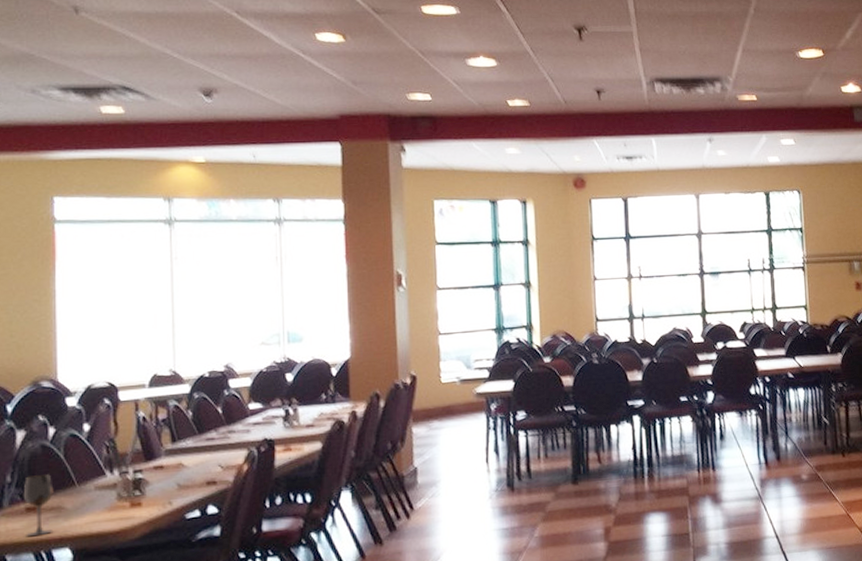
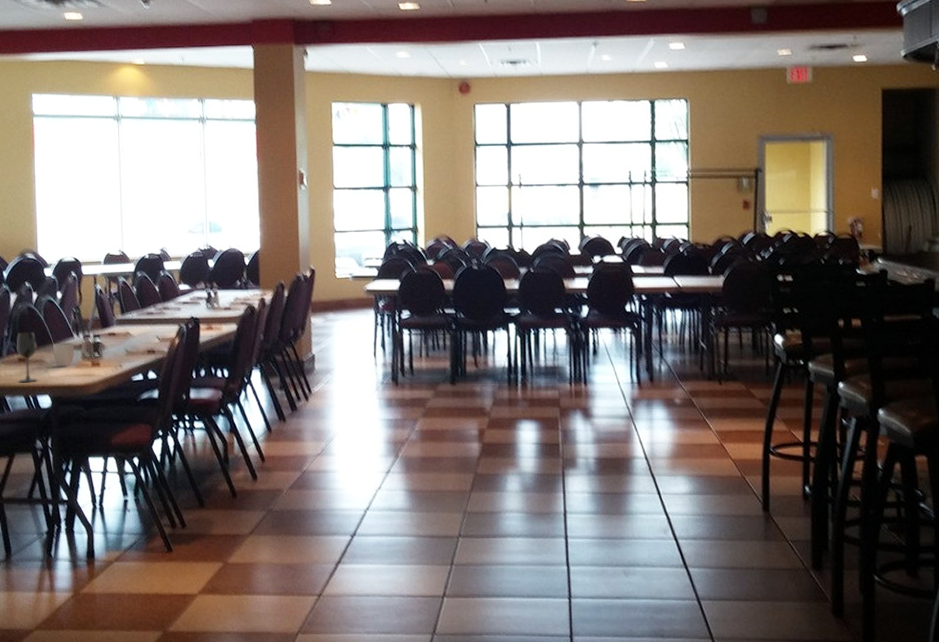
cup: none [77,482,106,512] -> present [53,342,74,366]

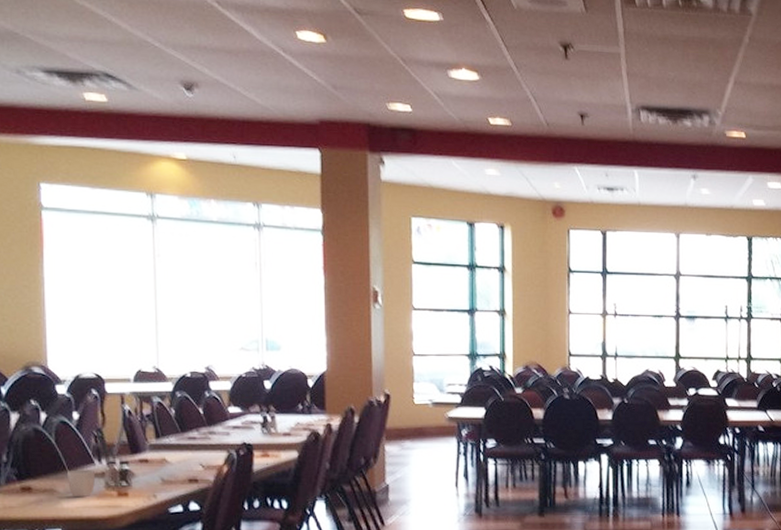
wine glass: present [17,332,38,383] -> none [19,457,47,515]

